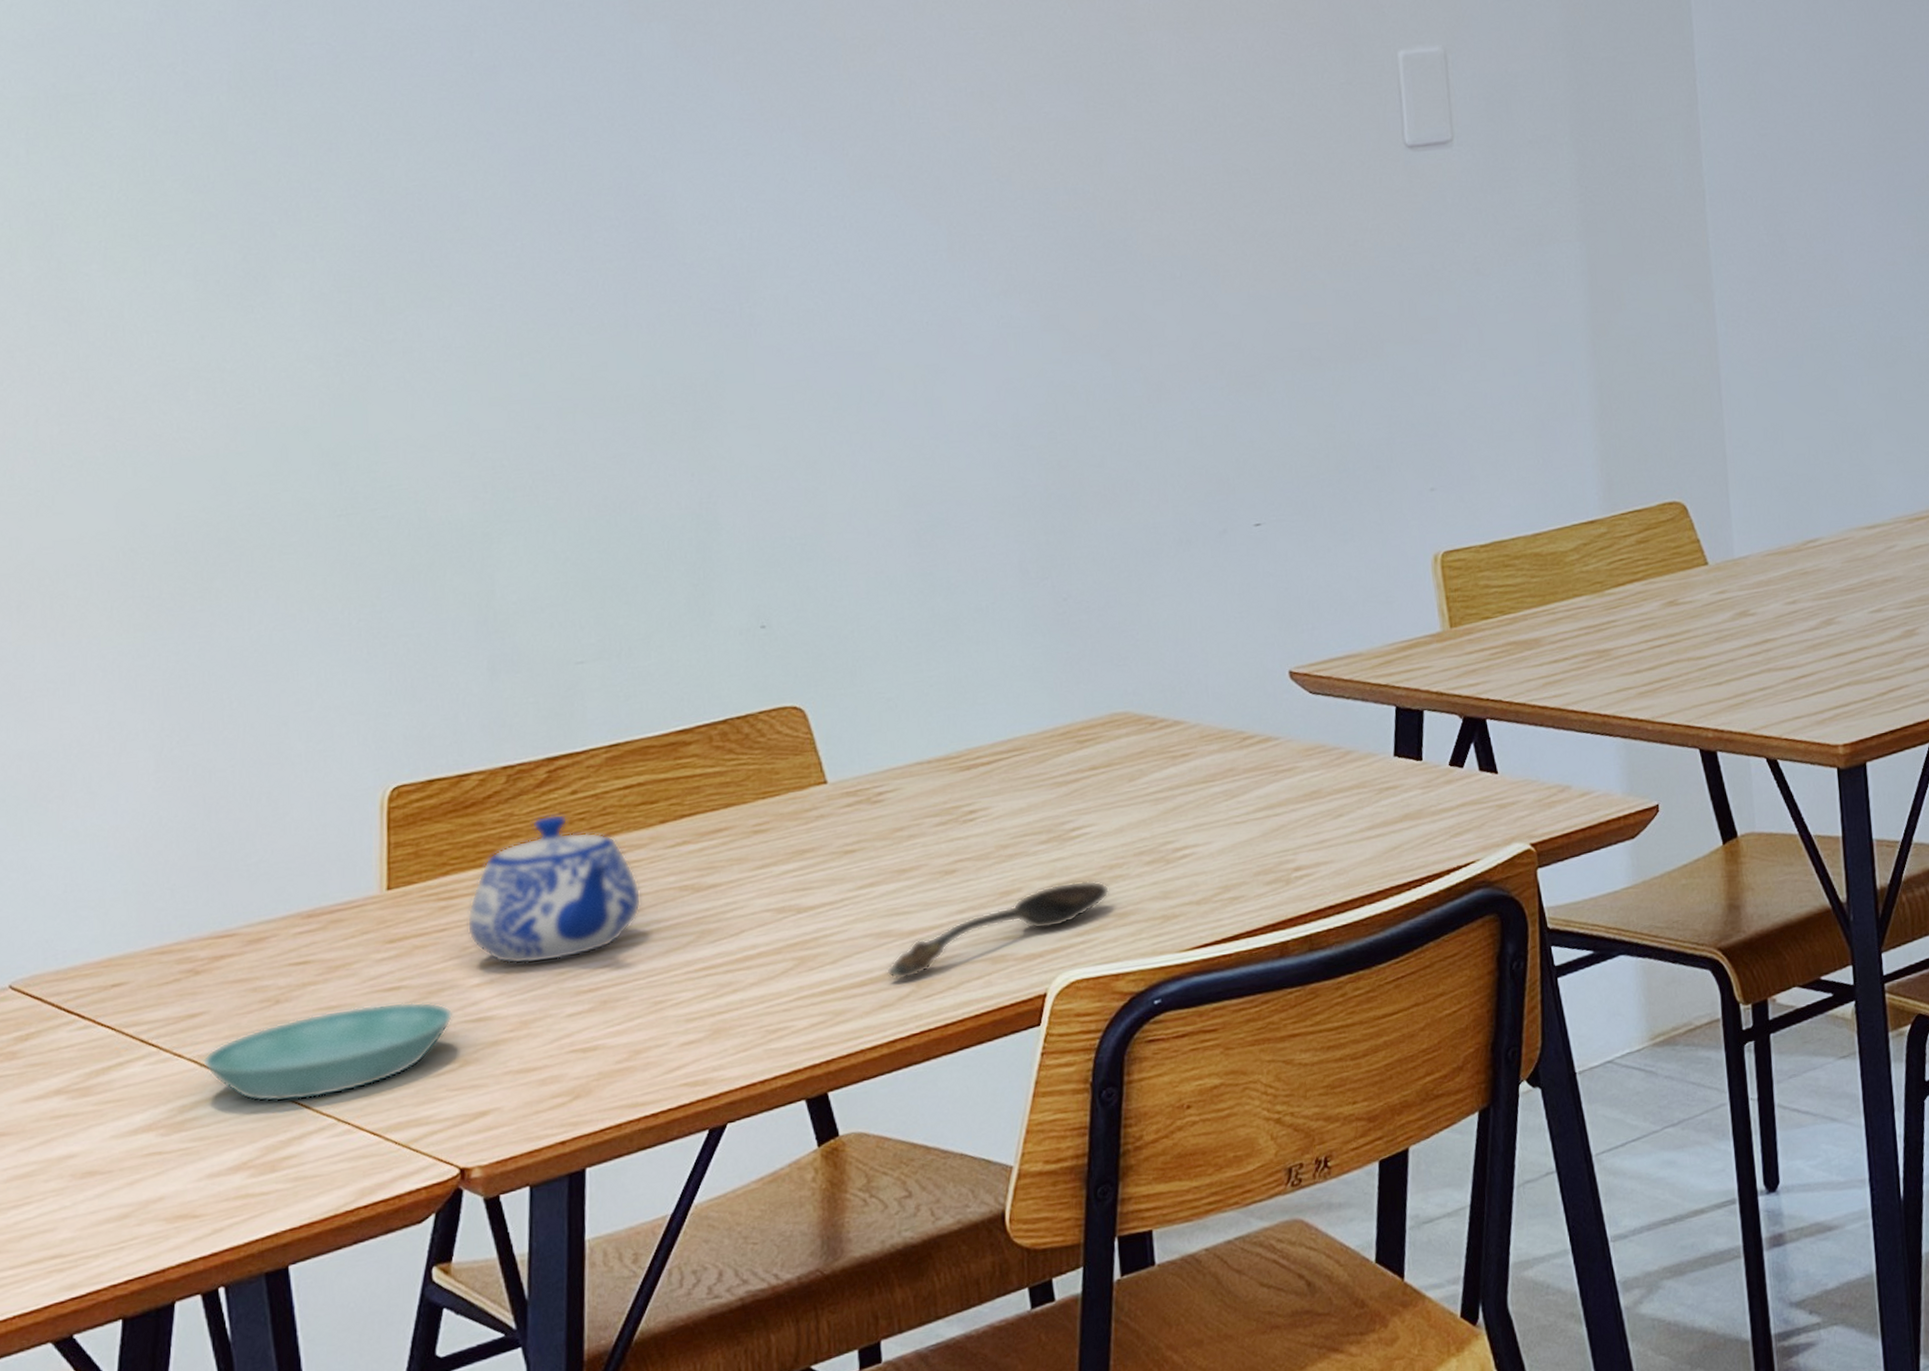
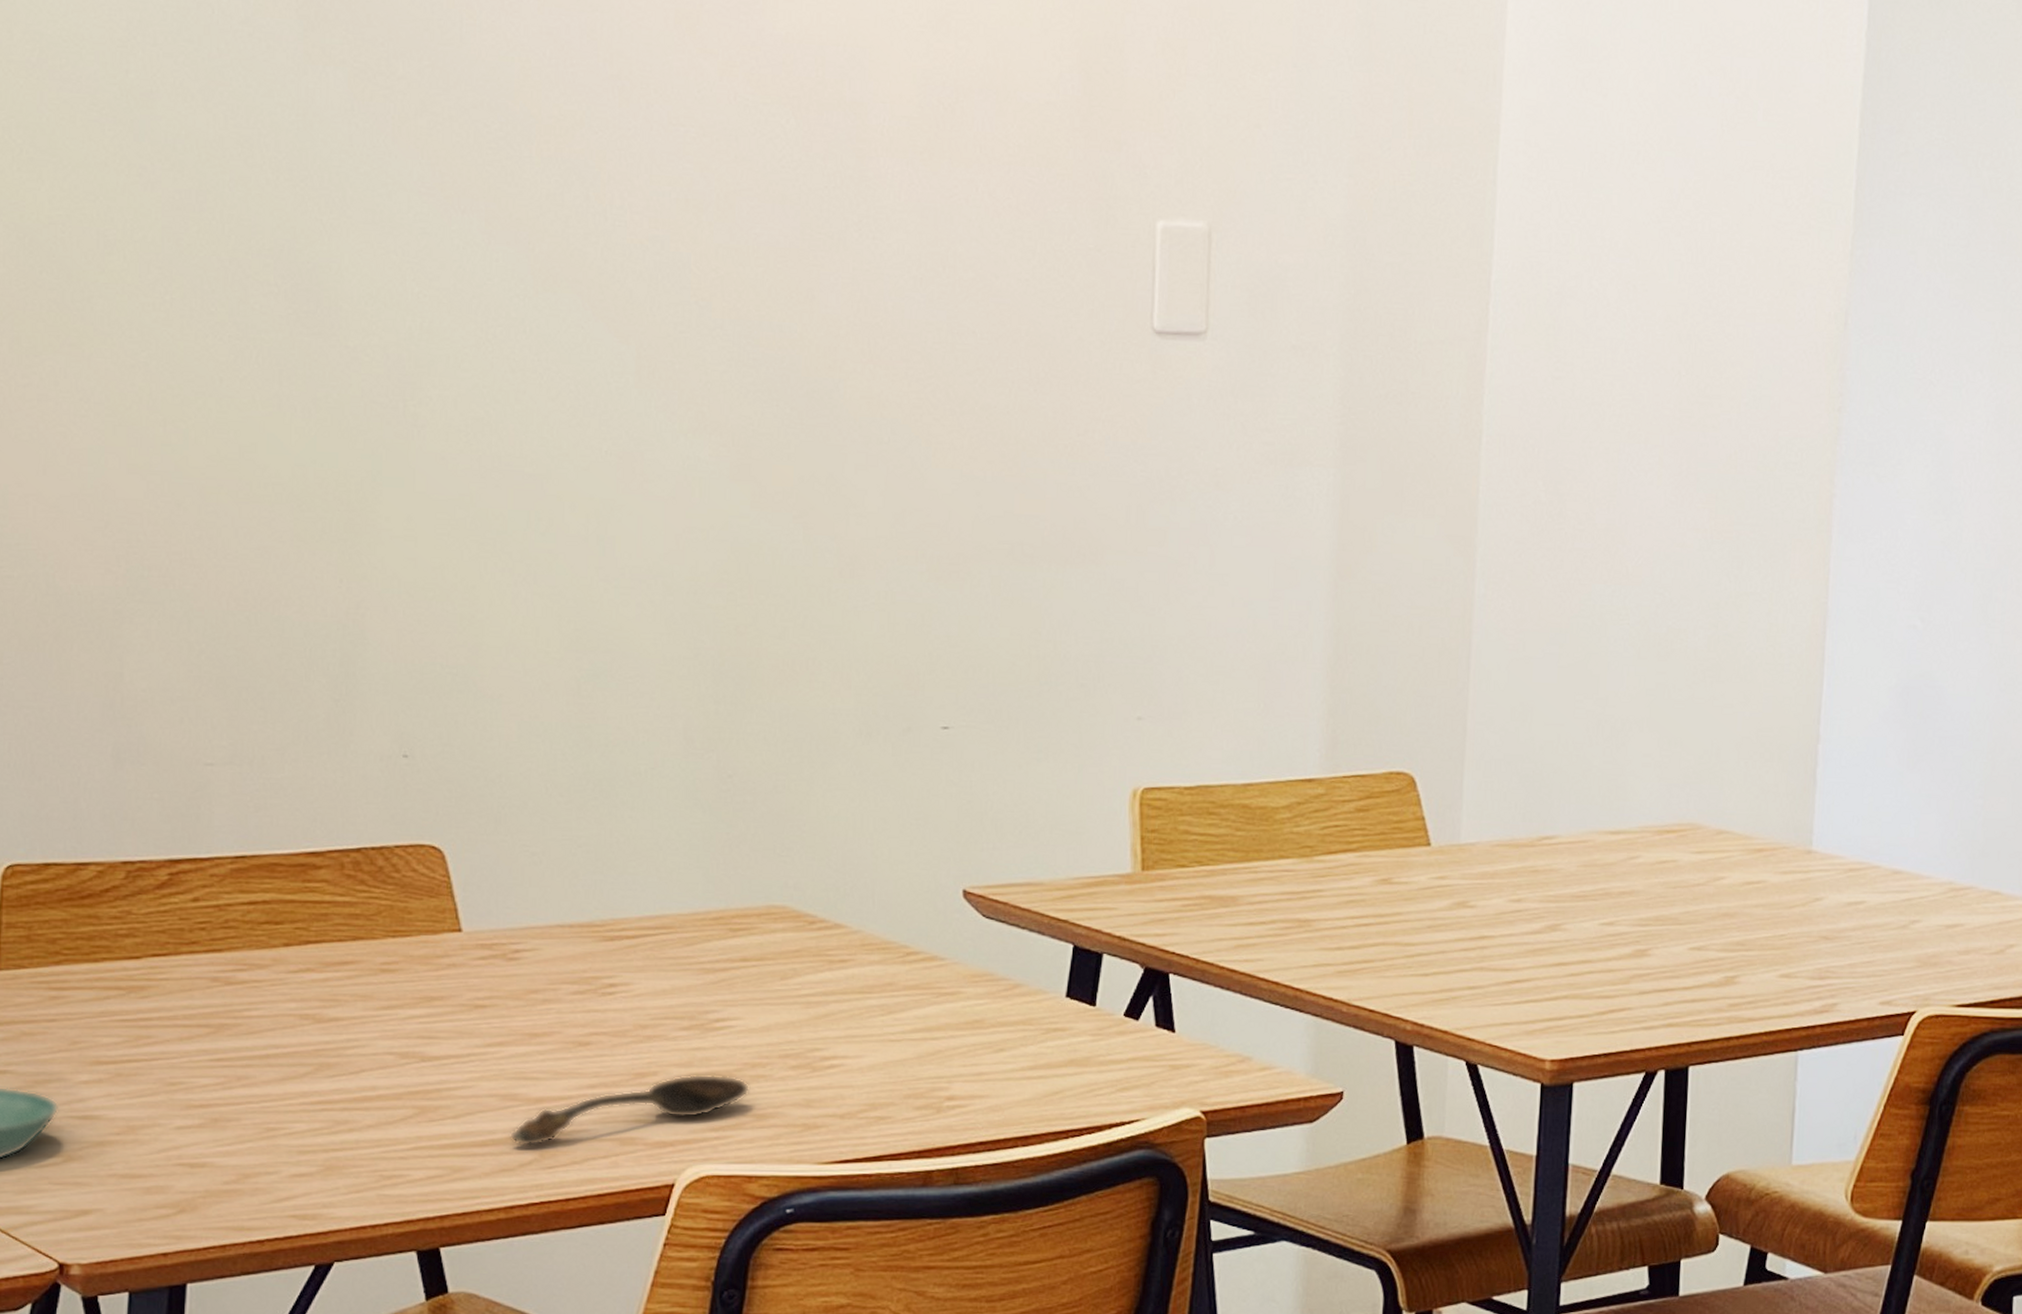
teapot: present [466,814,642,964] -> none [77,919,260,1070]

